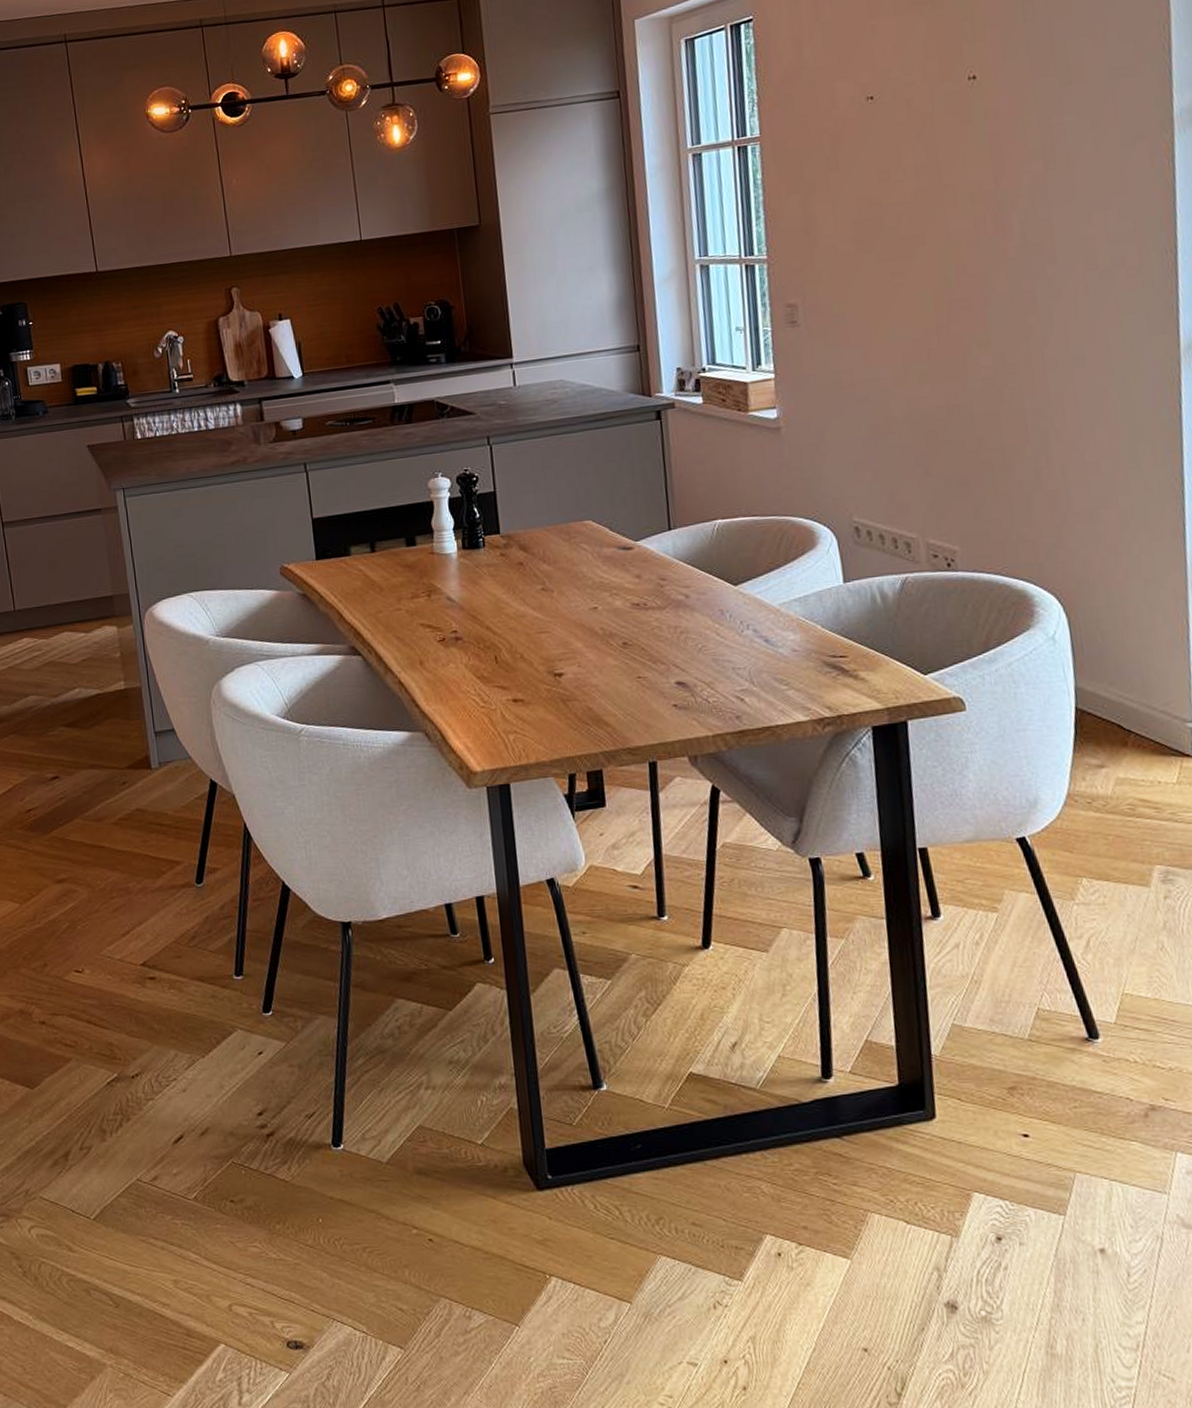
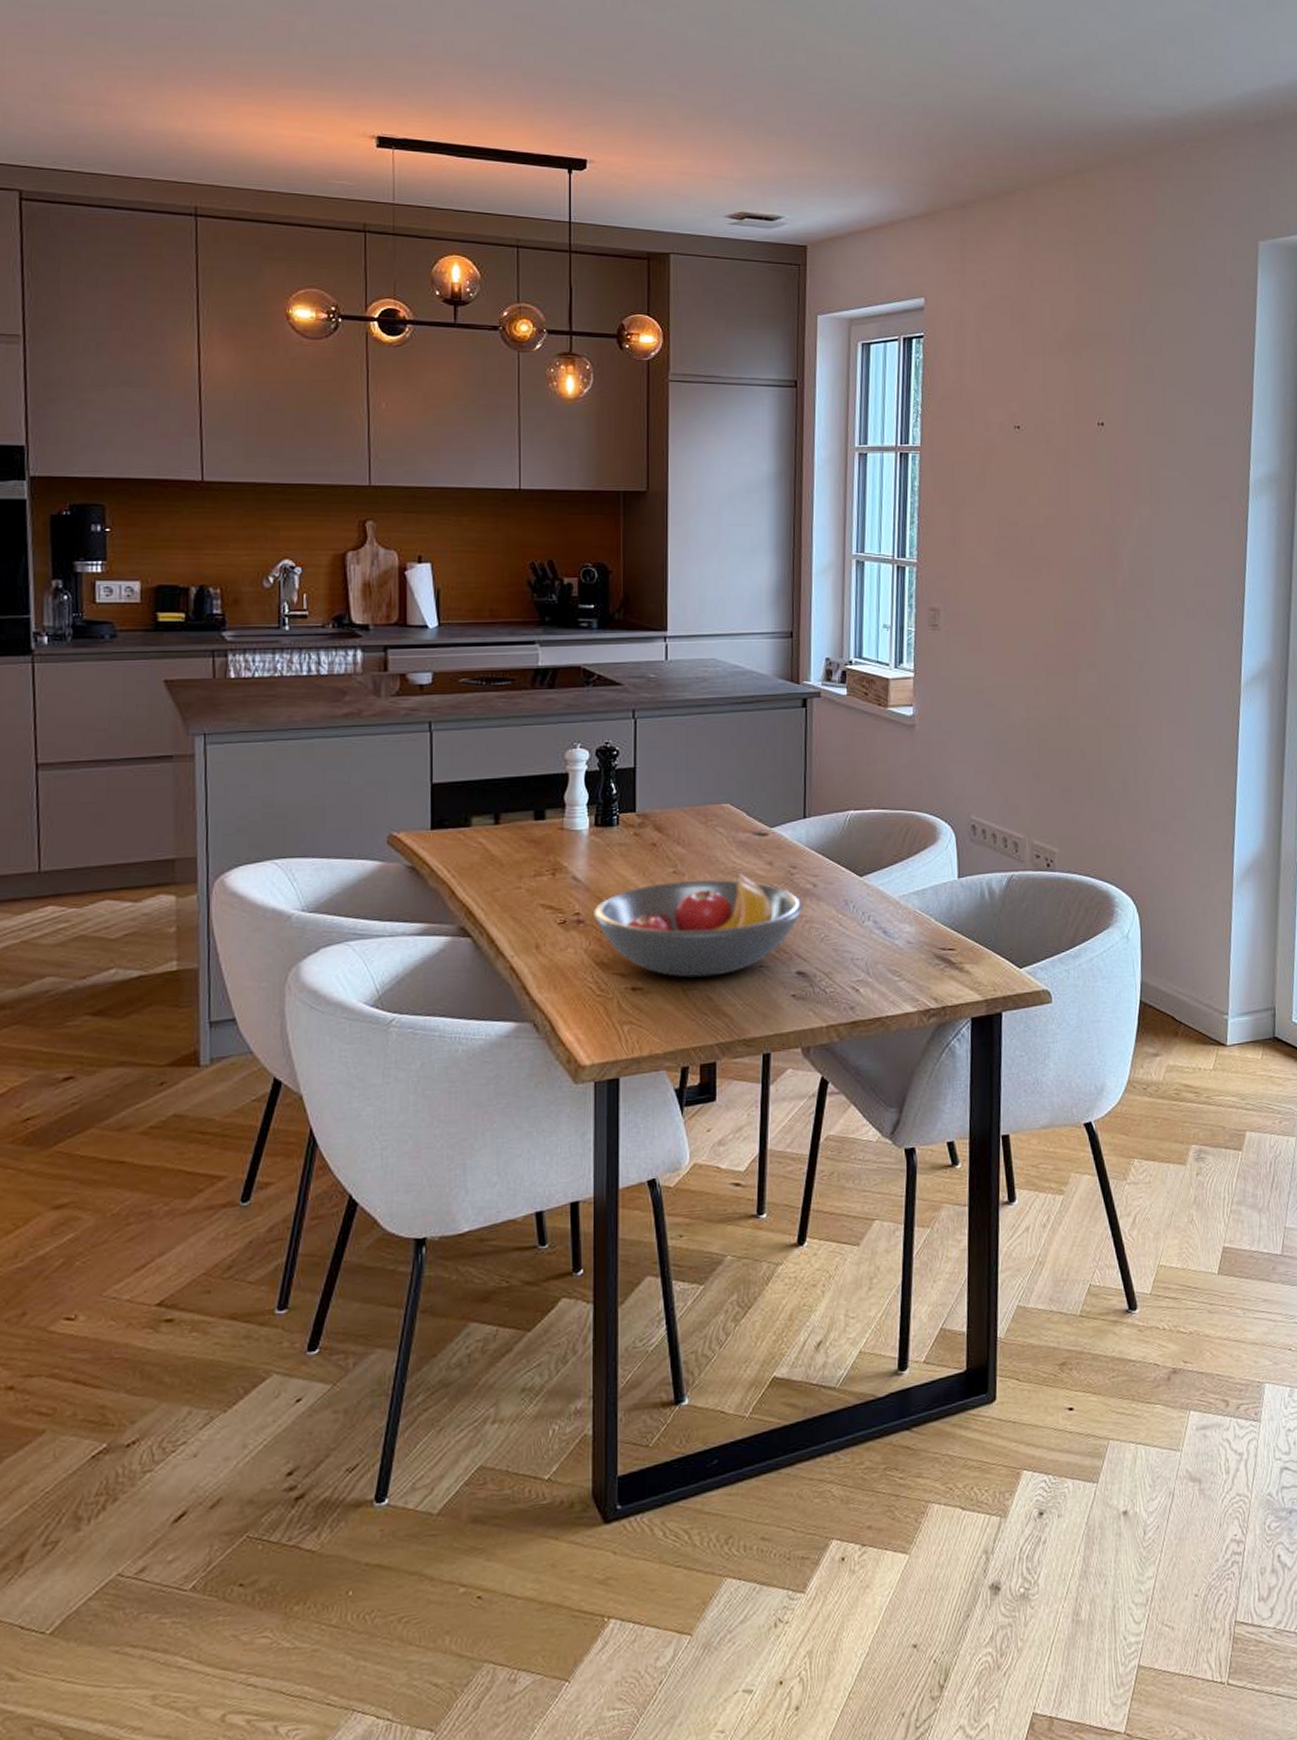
fruit bowl: none [469,586,678,690] -> present [594,872,804,978]

